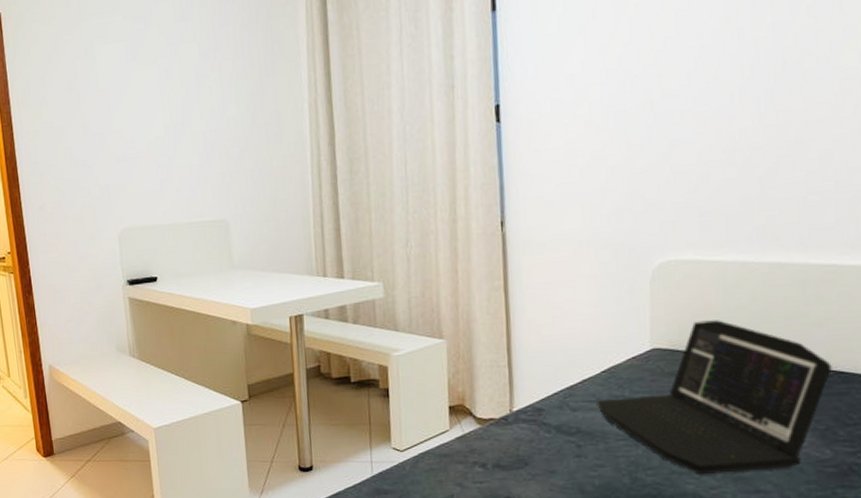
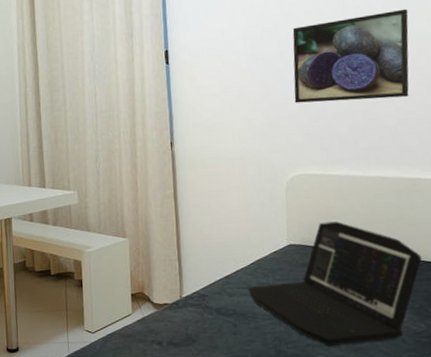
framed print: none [666,38,831,169] -> present [292,8,409,103]

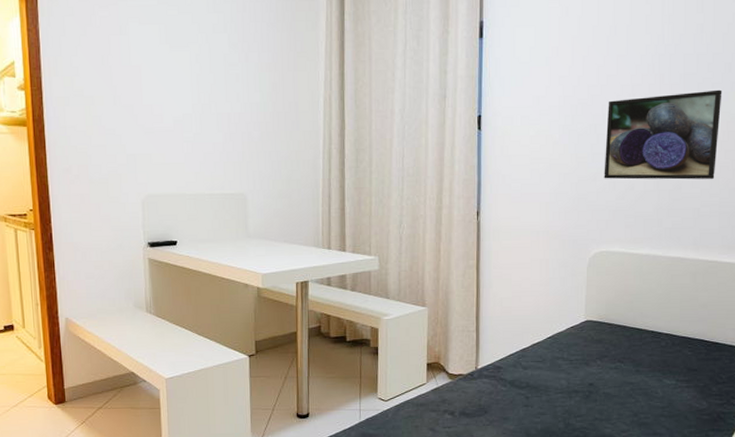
laptop: present [248,221,422,347] -> none [542,300,710,421]

